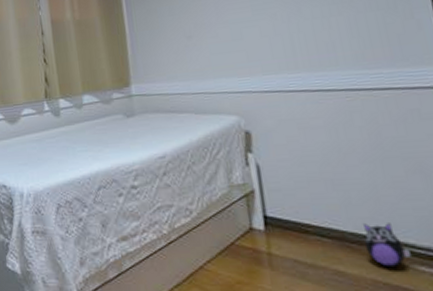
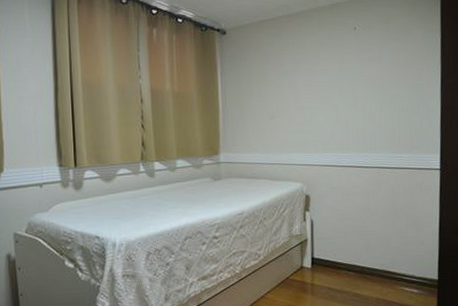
plush toy: present [362,223,411,268] -> none [375,260,401,290]

